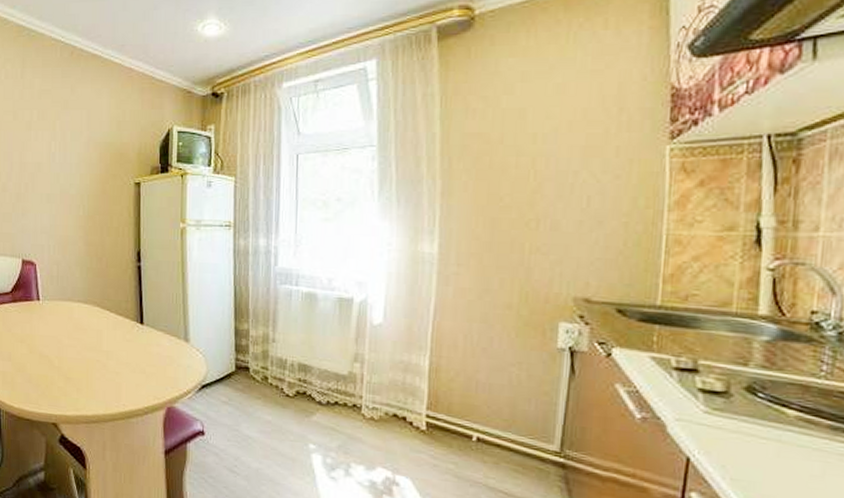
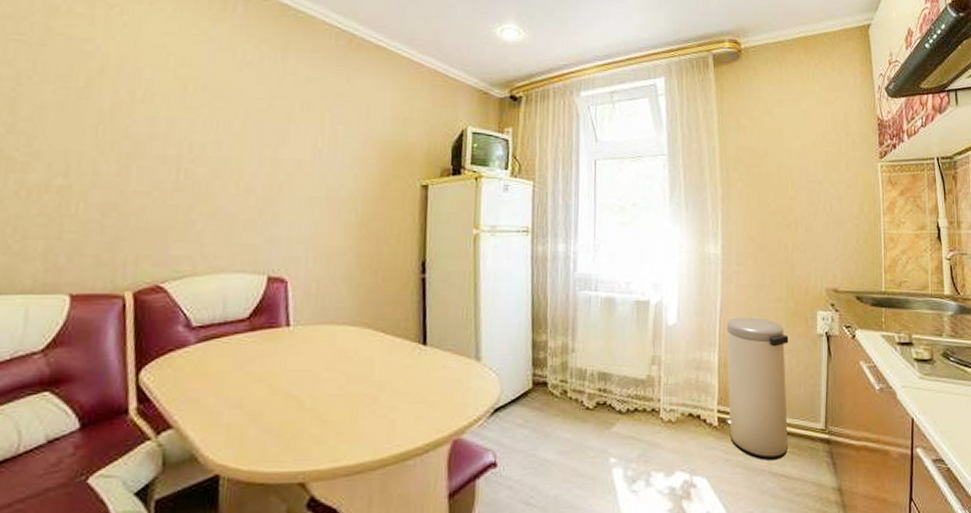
pedal bin: none [435,322,519,475] -> present [726,317,789,460]

